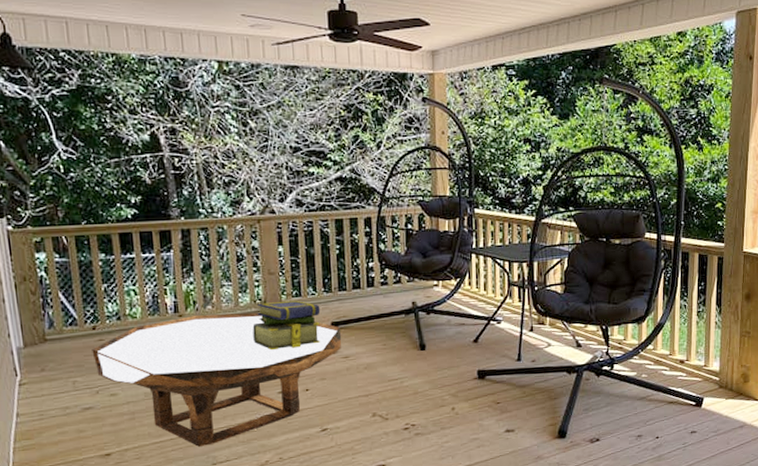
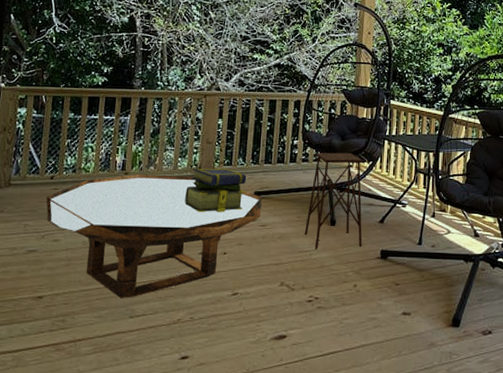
side table: none [392,271,457,377] -> present [304,152,363,250]

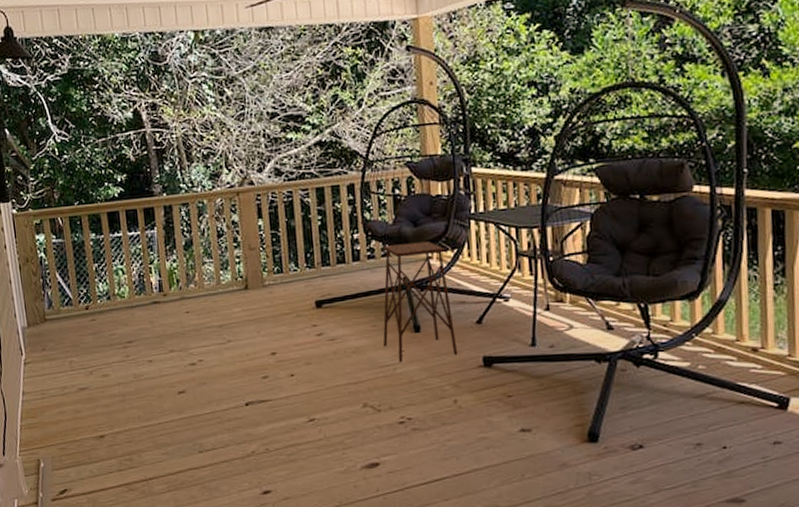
coffee table: present [46,174,262,298] -> none [85,290,327,432]
stack of books: present [185,168,247,213] -> none [234,277,304,332]

